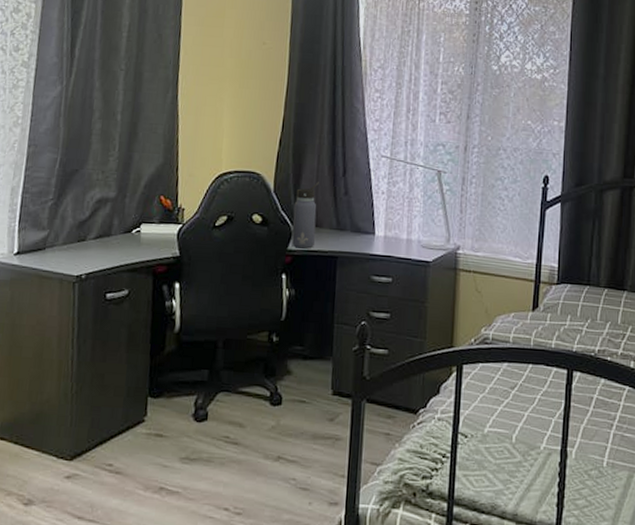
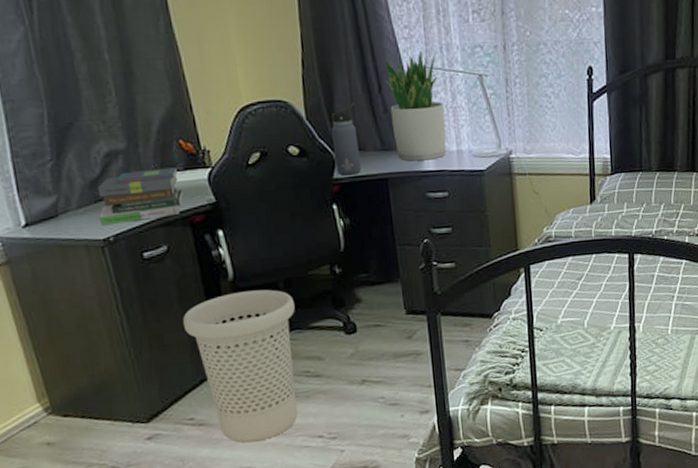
books: none [78,218,154,264] -> present [97,167,184,226]
trash bin: none [125,344,229,502] -> present [183,289,298,443]
planter: none [349,143,401,245] -> present [386,51,447,161]

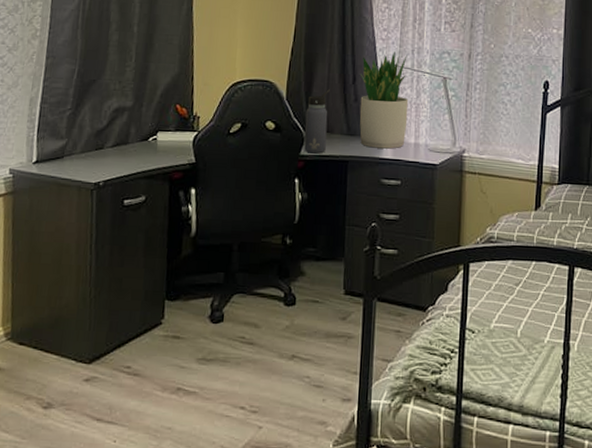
books: present [97,167,184,226] -> none [96,127,170,172]
trash bin: present [183,289,298,443] -> none [142,248,244,402]

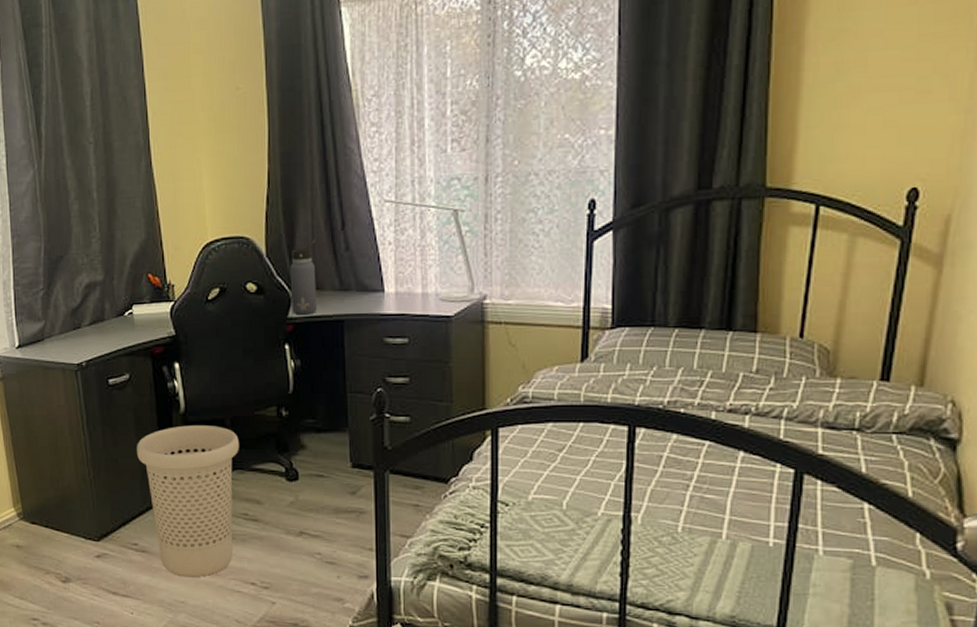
trash bin: none [142,248,244,402] -> present [137,425,239,578]
planter: present [359,51,409,149] -> none [350,184,412,303]

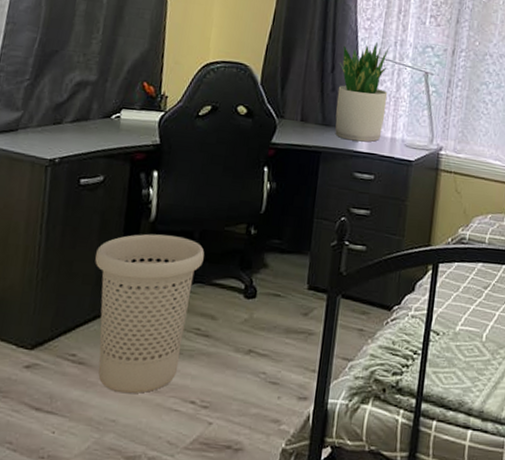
water bottle: present [290,239,317,315] -> none [276,76,307,143]
planter: none [350,184,412,303] -> present [335,42,390,142]

